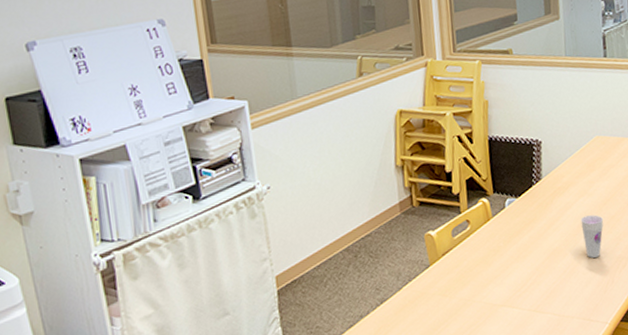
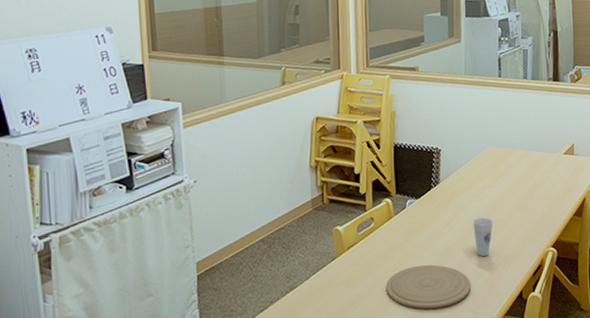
plate: none [486,269,582,318] -> present [385,264,471,309]

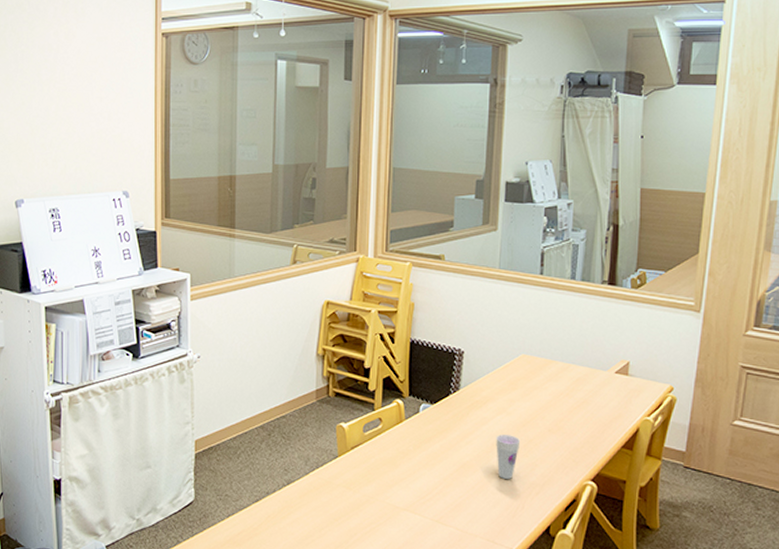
plate: present [385,264,471,309] -> none [390,478,489,529]

